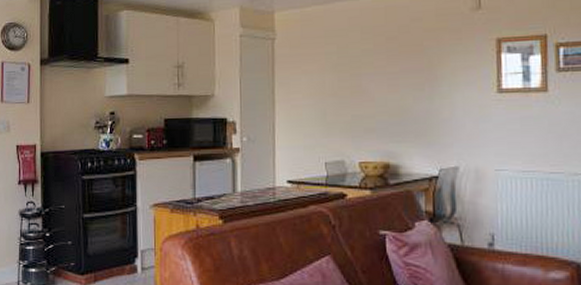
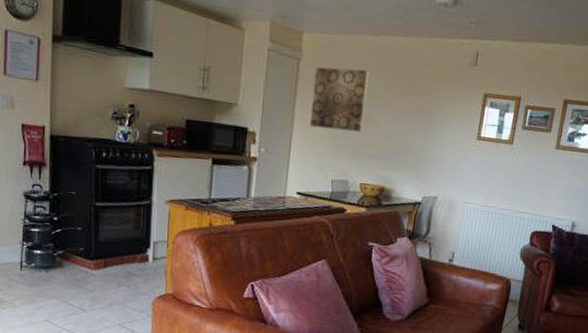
wall art: none [292,37,353,108] -> present [309,67,369,133]

